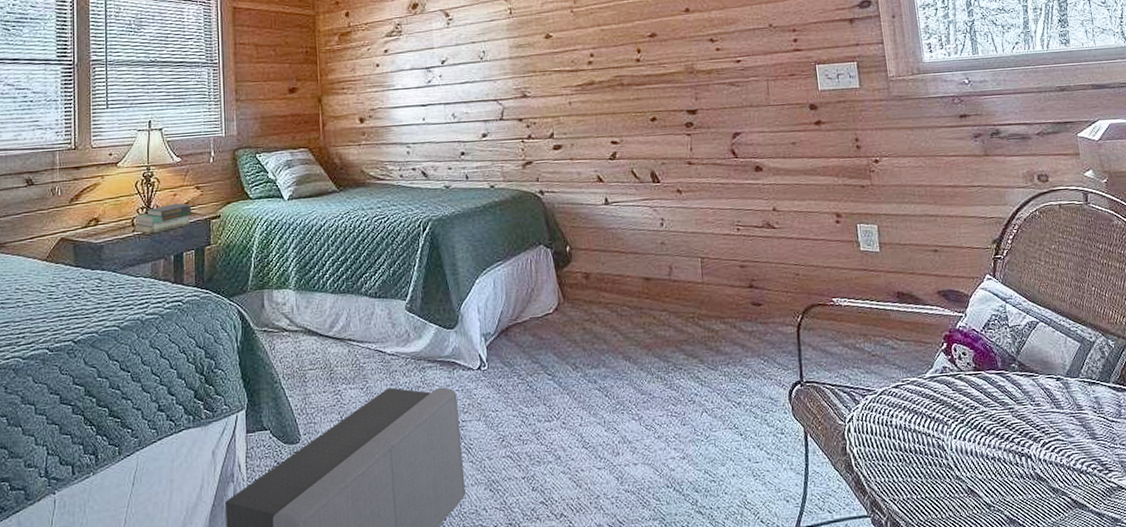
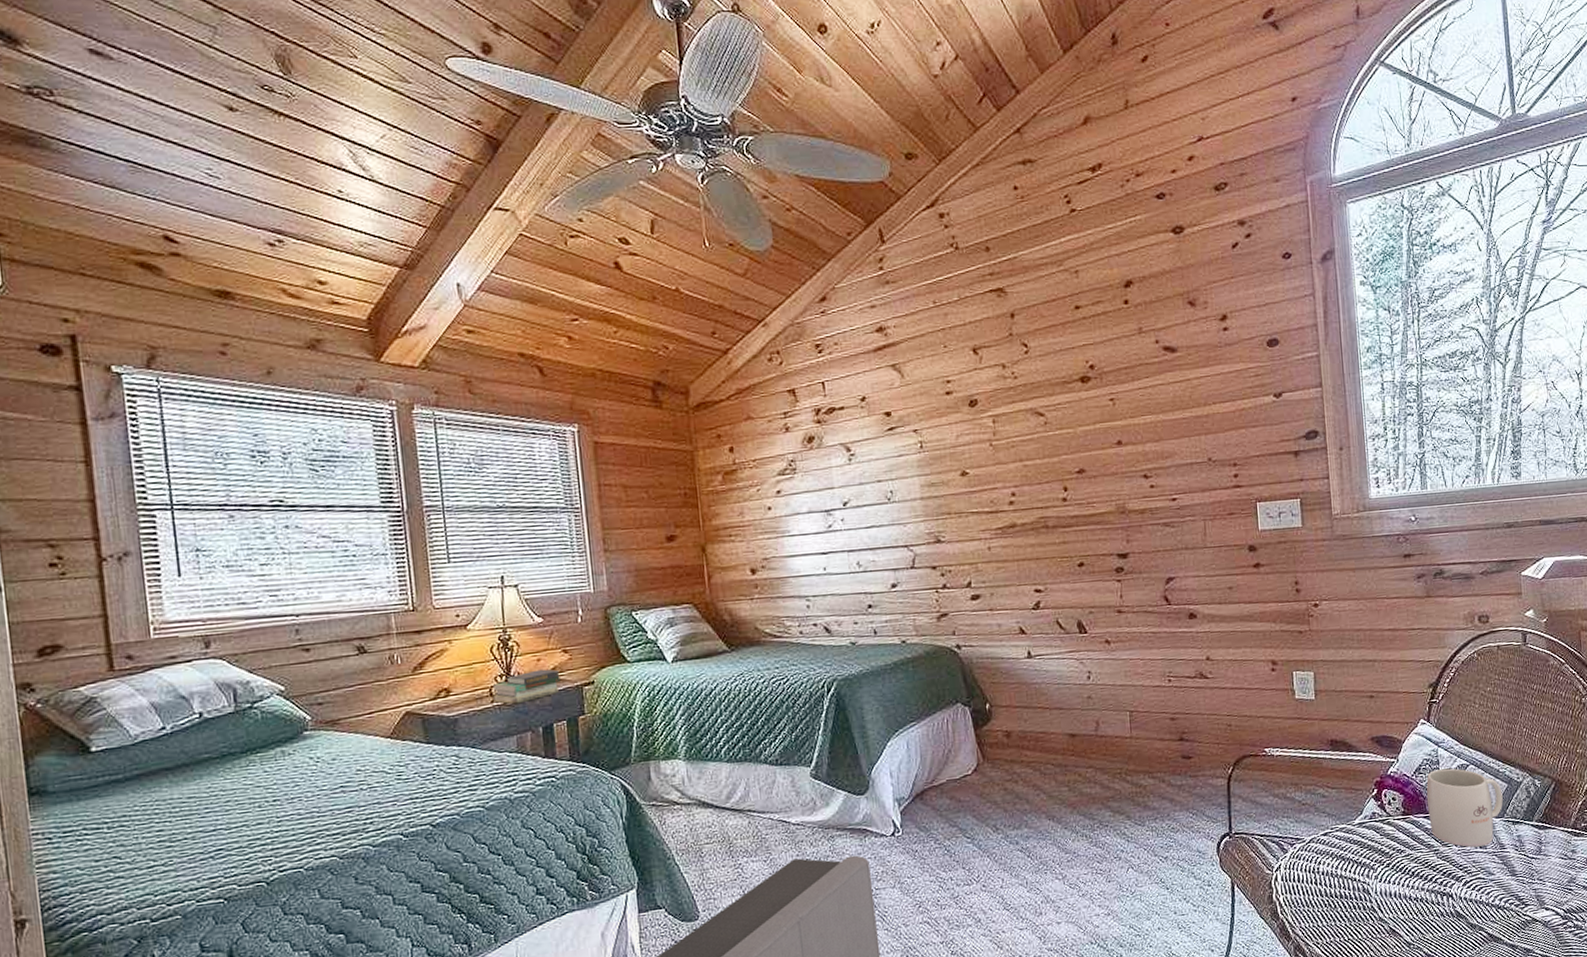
mug: none [996,325,1077,407] -> present [1426,768,1503,848]

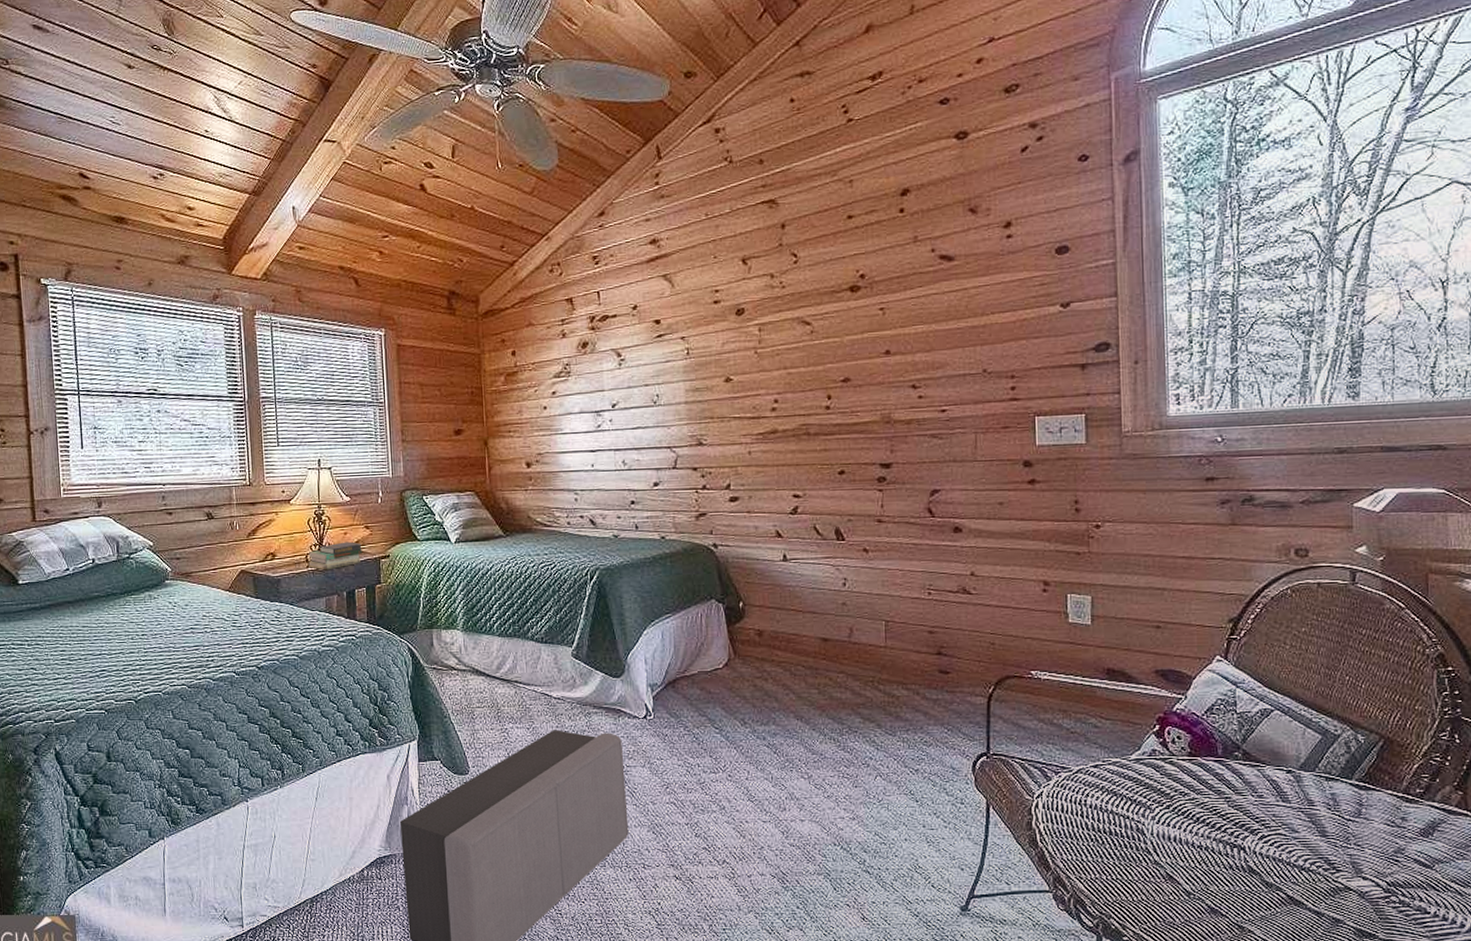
mug: present [1426,768,1503,848] -> none [1218,711,1315,800]

